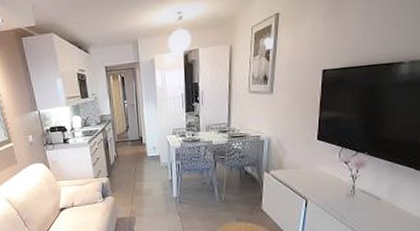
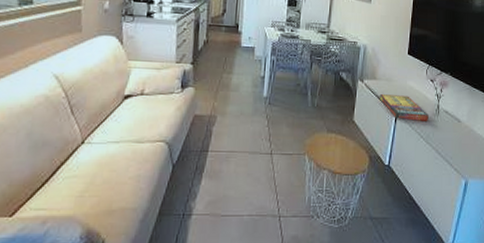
game compilation box: none [287,180,343,204] -> present [379,93,429,121]

